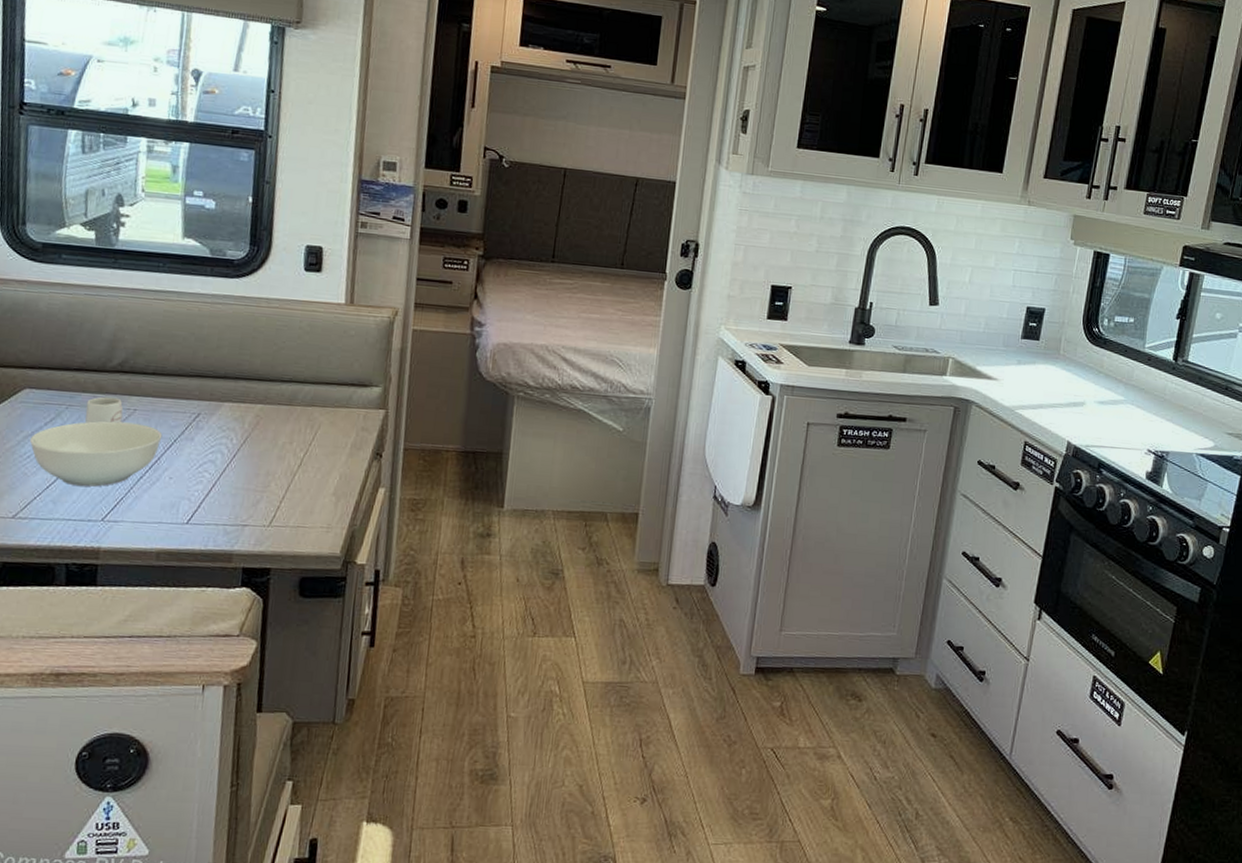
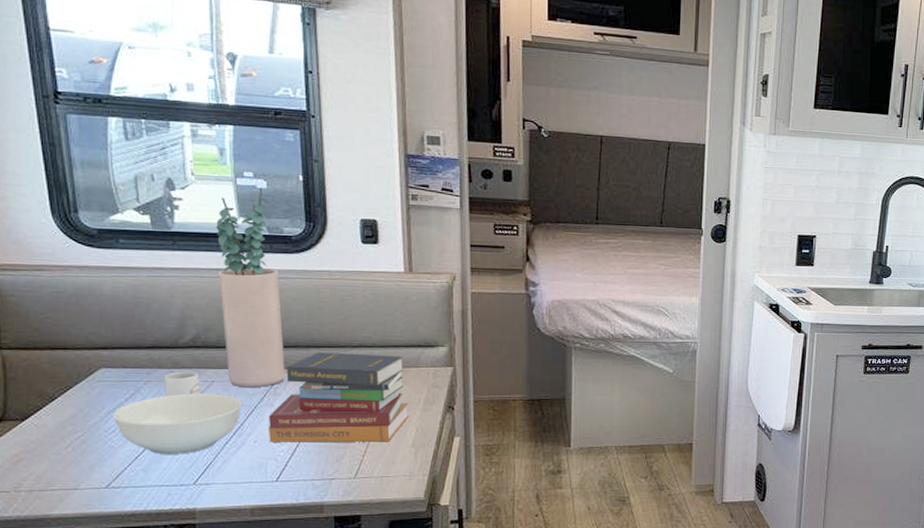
vase: none [151,207,217,420] -> present [216,187,285,388]
books: none [184,385,334,489] -> present [269,352,409,443]

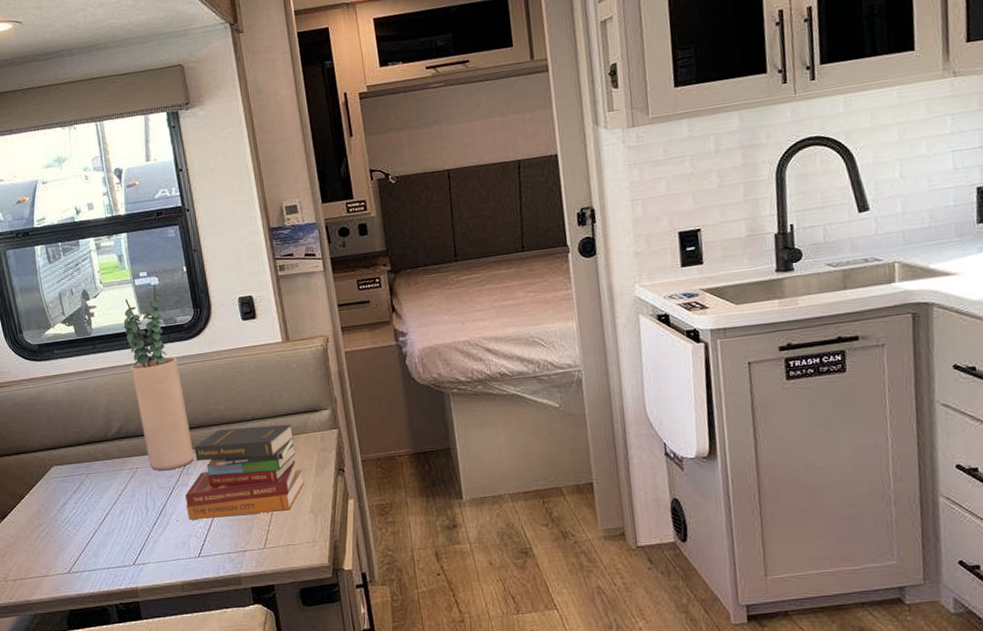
bowl: present [112,393,242,454] -> none [65,479,163,539]
mug: present [164,371,201,397] -> none [100,460,130,486]

